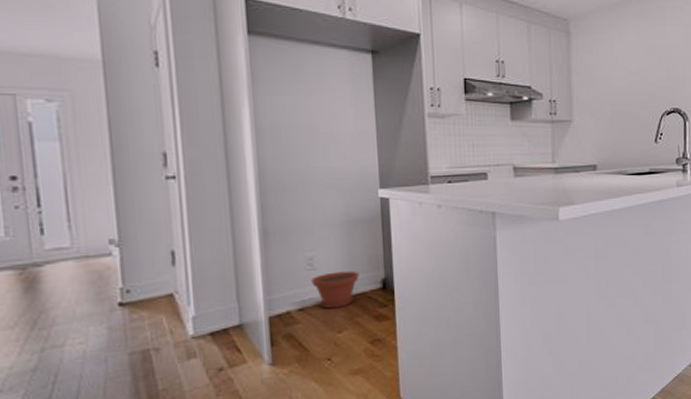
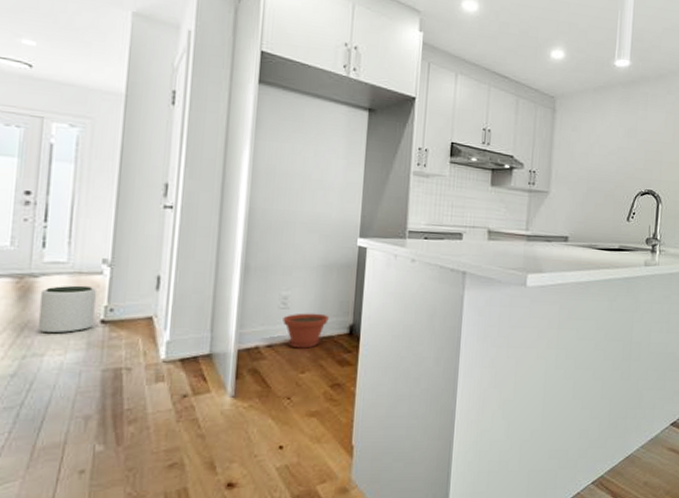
plant pot: none [47,269,111,323] -> present [37,285,96,334]

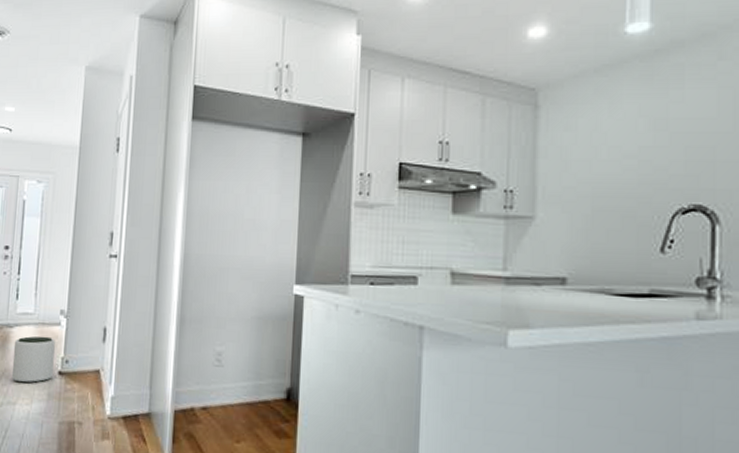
plant pot: present [283,313,329,349] -> none [217,372,264,414]

